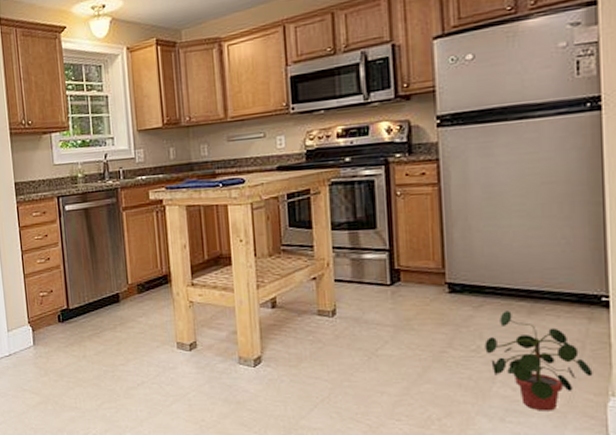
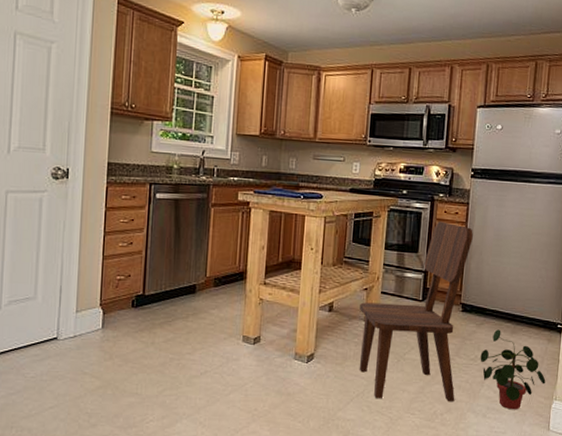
dining chair: none [309,186,456,403] -> present [359,221,473,401]

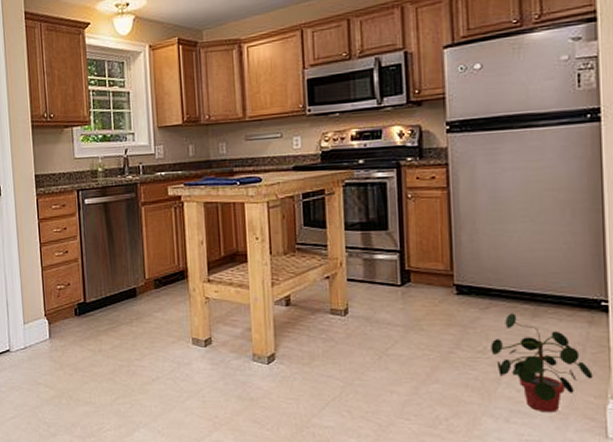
dining chair: present [359,221,473,401] -> none [323,190,463,403]

